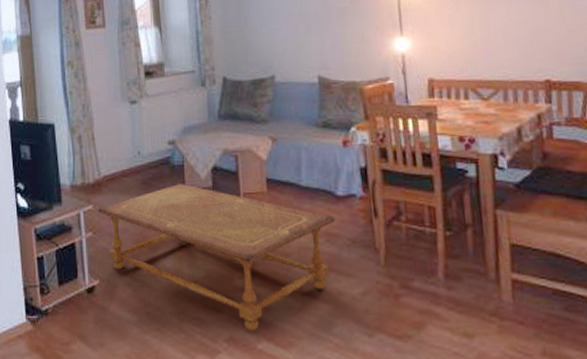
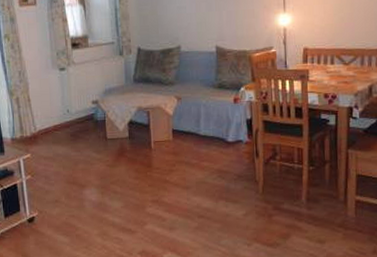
coffee table: present [97,184,335,331] -> none [34,135,226,245]

